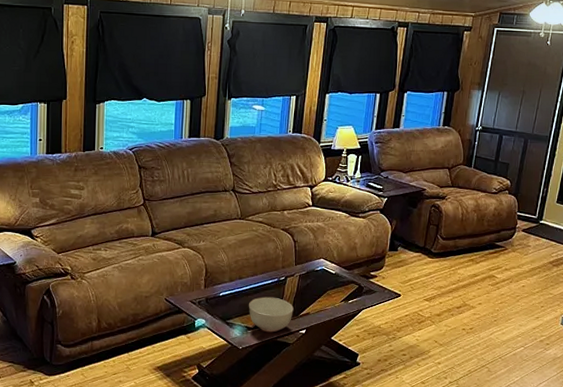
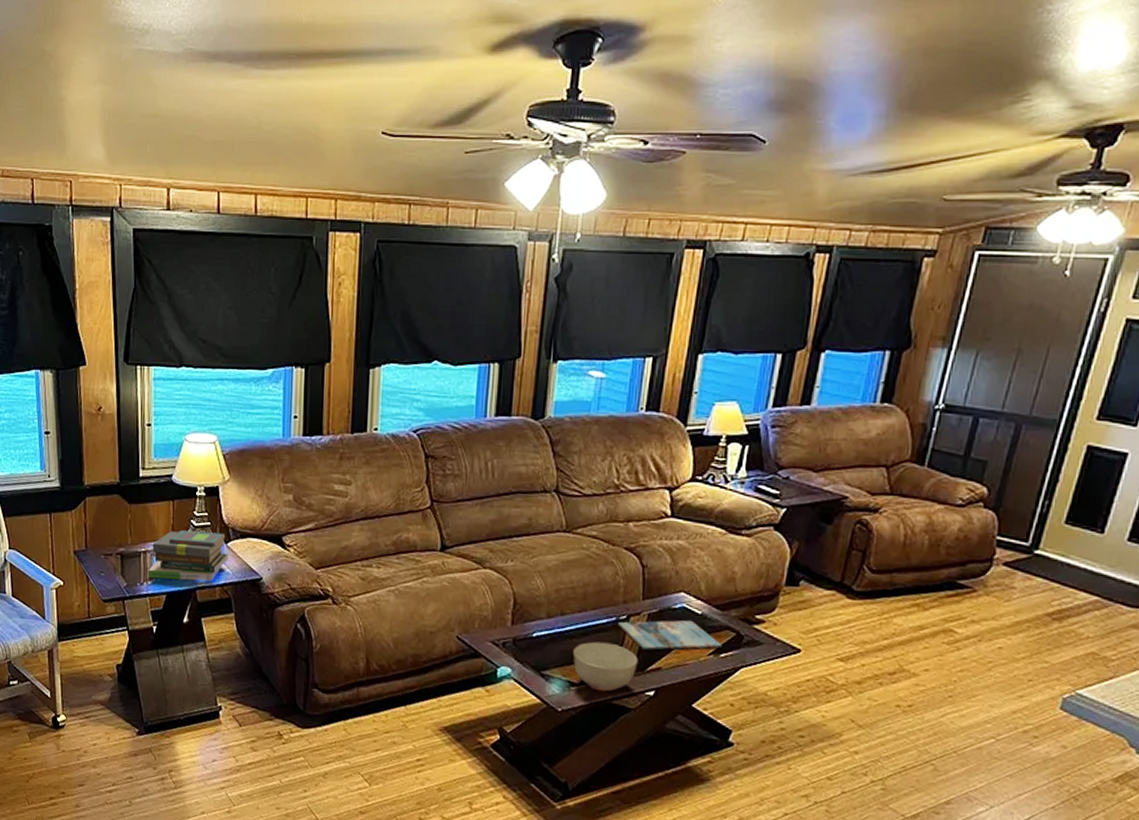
magazine: none [279,278,350,301] -> present [618,620,722,651]

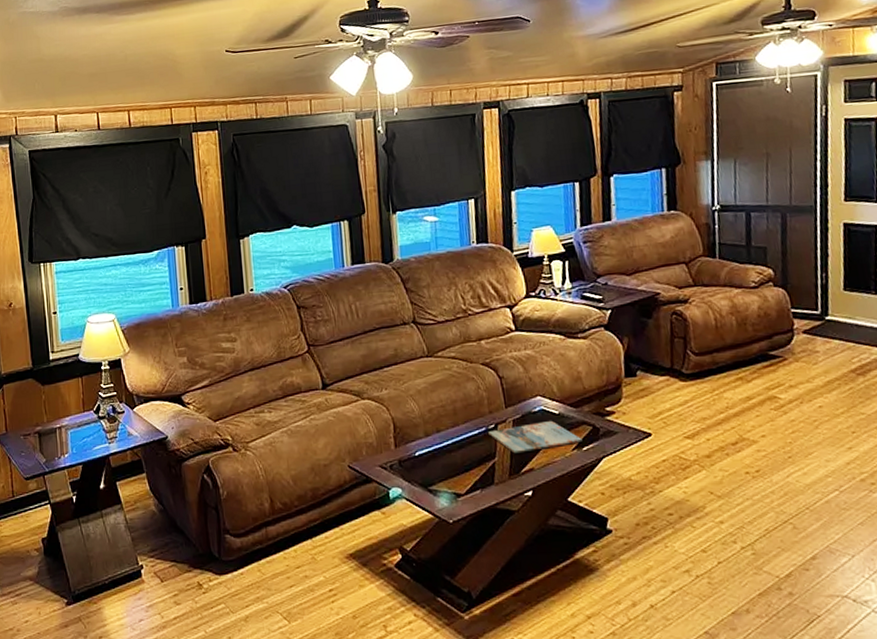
books: present [147,530,228,582] -> none [63,400,135,452]
bowl: present [572,641,638,692] -> none [452,451,513,499]

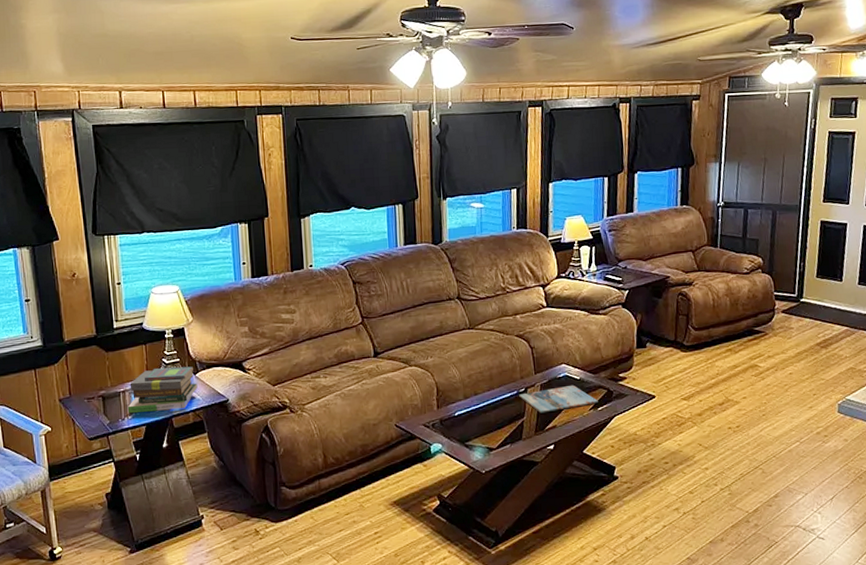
books: none [63,400,135,452] -> present [127,366,198,414]

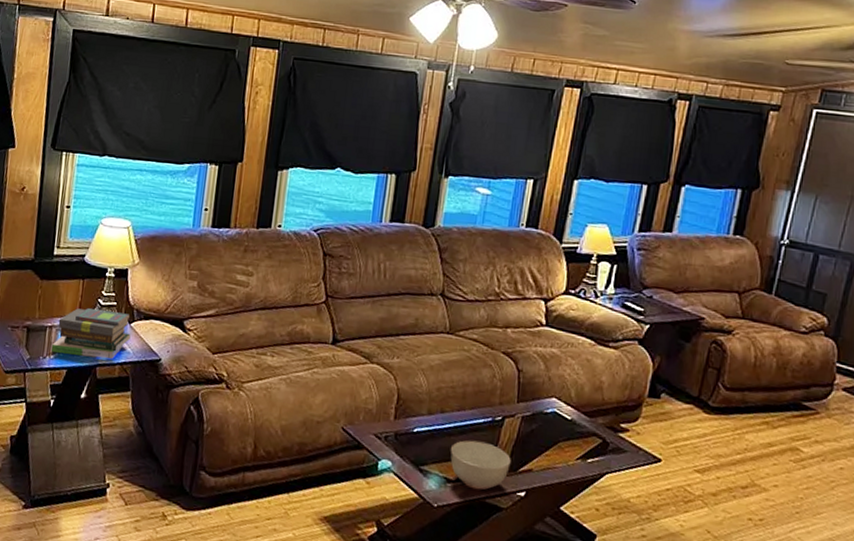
bowl: none [487,411,538,452] -> present [450,439,511,491]
magazine: present [519,384,598,413] -> none [493,422,589,454]

